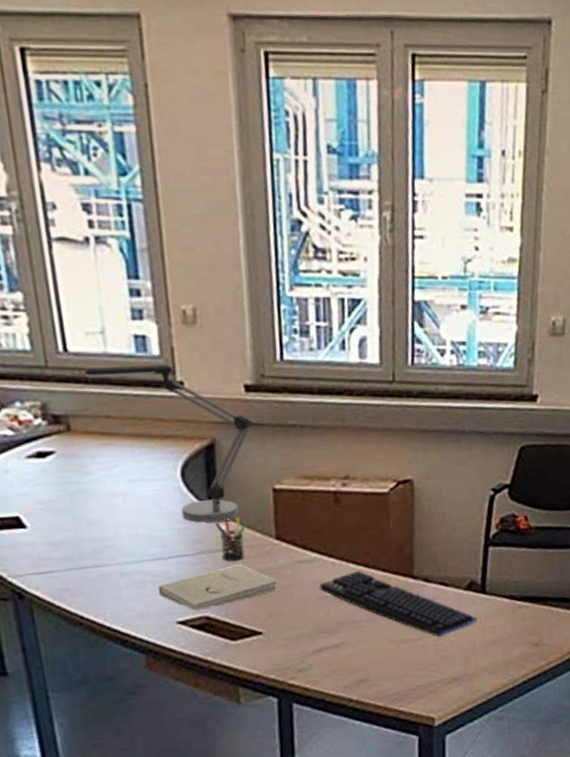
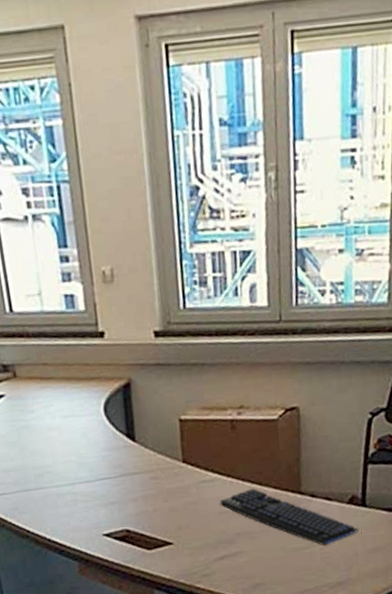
desk lamp: present [83,365,253,523] -> none [25,318,162,450]
book: present [157,564,278,610] -> none [87,484,185,525]
pen holder: present [215,517,248,561] -> none [132,444,159,482]

